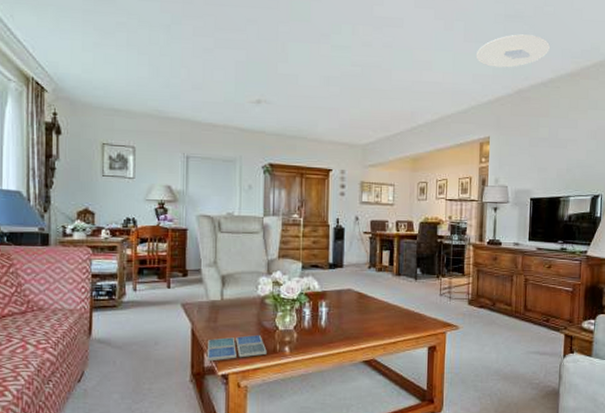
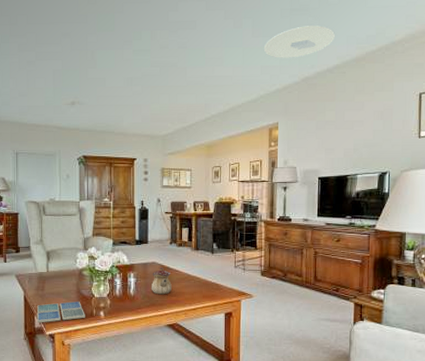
teapot: none [345,295,369,327] -> present [151,267,172,295]

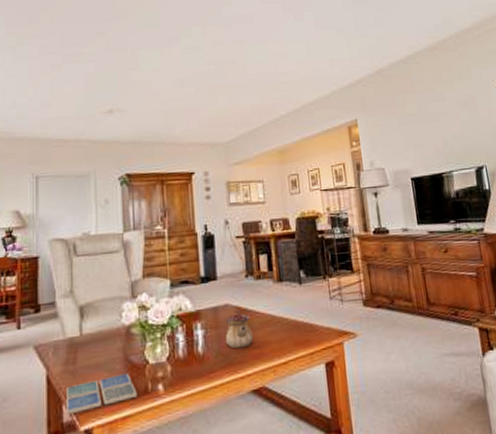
ceiling light: present [264,25,335,58] -> none [330,16,403,51]

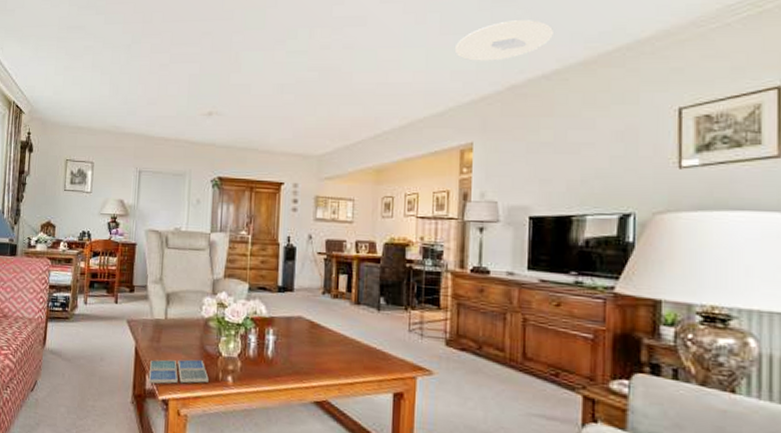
teapot: present [225,310,253,349] -> none [294,324,322,361]
ceiling light: none [330,16,403,51] -> present [456,20,553,61]

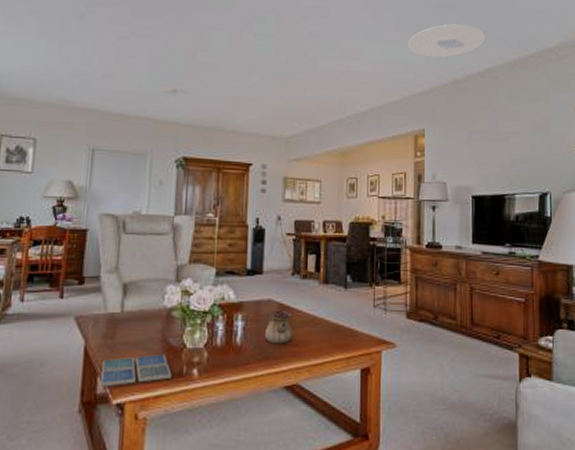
teapot: none [294,324,322,361] -> present [264,306,292,344]

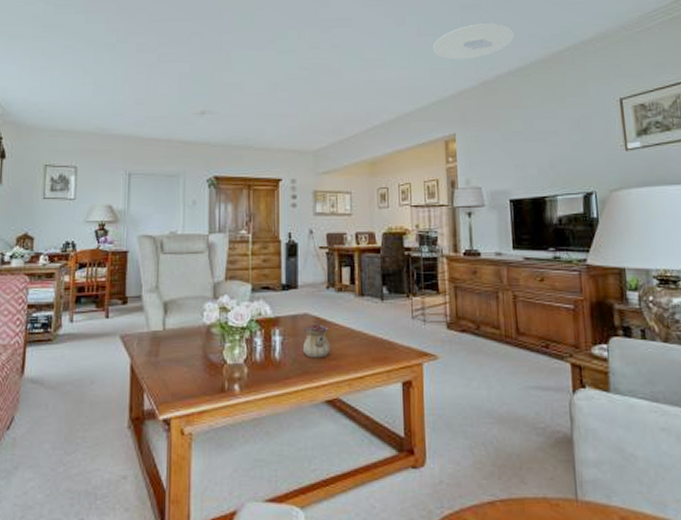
drink coaster: present [99,355,172,387] -> none [146,371,214,403]

